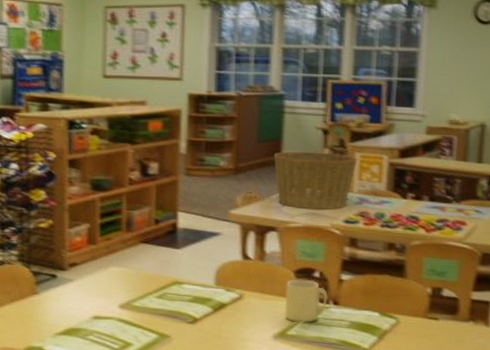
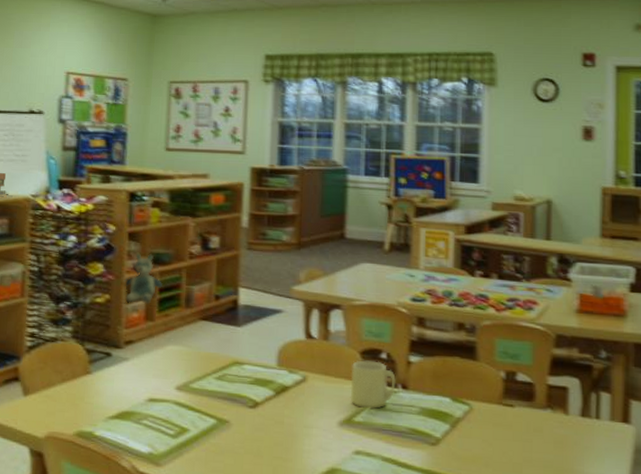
polar bear: none [66,180,104,230] -> present [124,253,162,305]
basket: present [273,151,358,211] -> none [337,226,423,288]

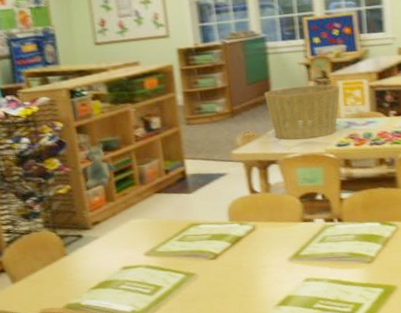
basket: none [337,226,423,288] -> present [264,84,341,140]
mug: present [350,360,396,410] -> none [292,202,332,244]

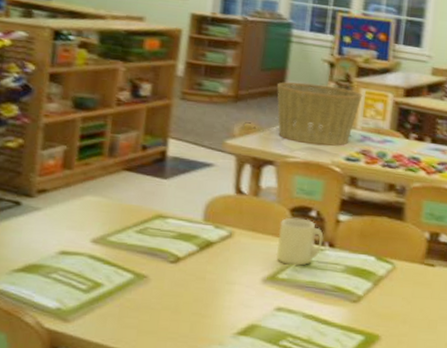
polar bear: present [81,143,116,189] -> none [41,96,85,152]
mug: none [292,202,332,244] -> present [276,217,324,267]

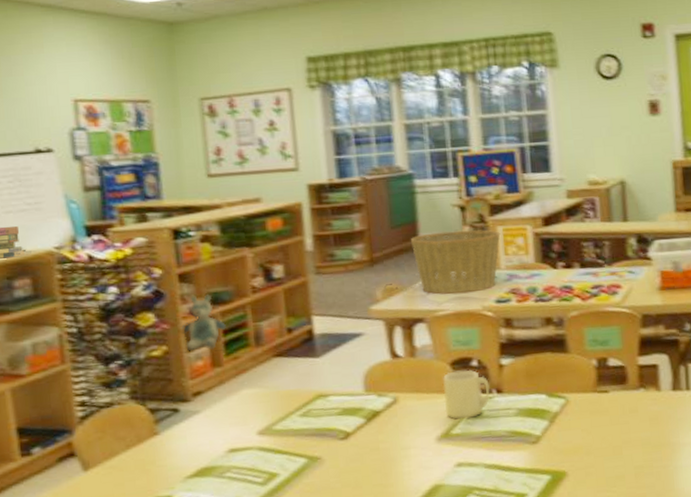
polar bear: none [41,96,85,152] -> present [181,294,226,351]

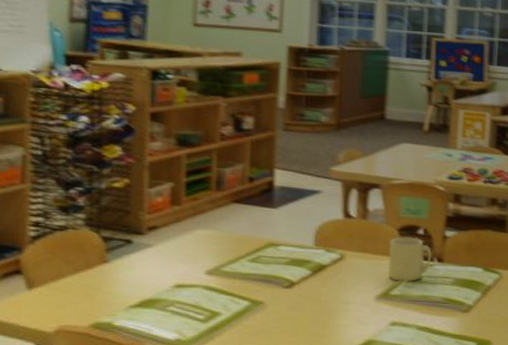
polar bear: present [181,294,226,351] -> none [146,135,190,189]
basket: present [410,230,501,295] -> none [377,107,461,167]

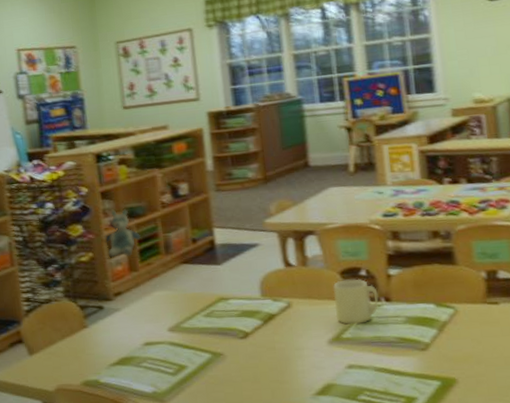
polar bear: none [146,135,190,189] -> present [104,209,141,258]

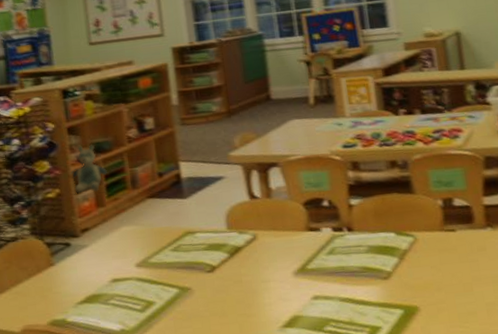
mug: present [332,278,379,325] -> none [296,209,342,256]

